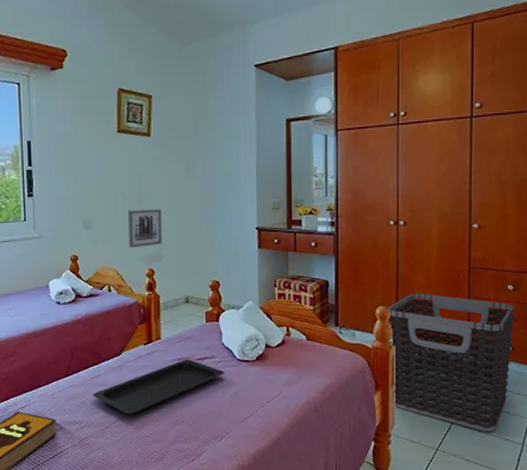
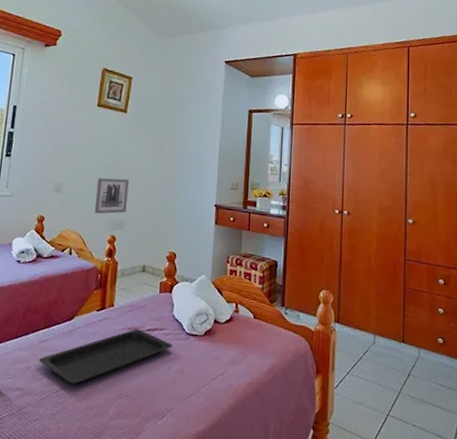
clothes hamper: present [386,293,515,432] -> none [329,279,446,427]

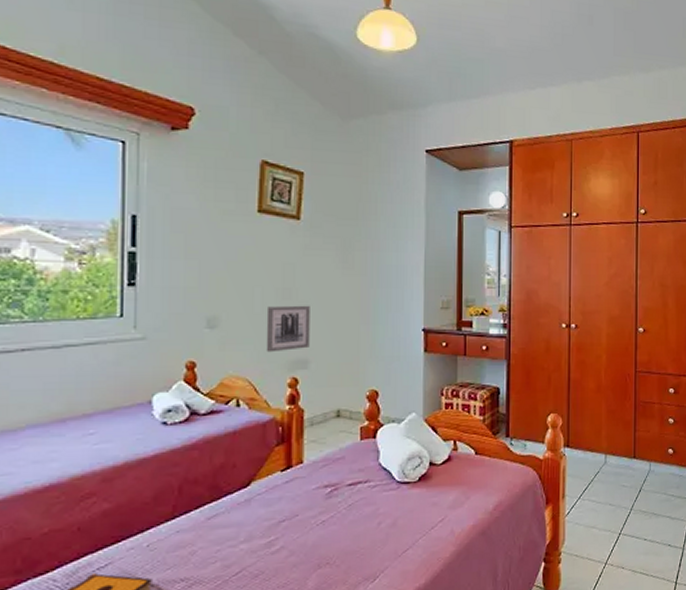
serving tray: present [39,329,173,384] -> none [208,485,381,562]

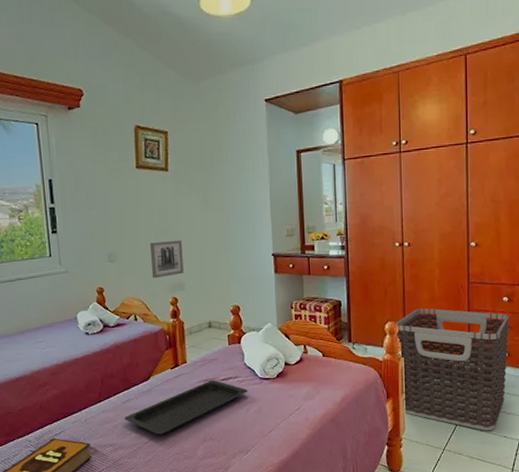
serving tray: none [208,485,381,562] -> present [125,380,248,435]
clothes hamper: none [558,398,676,540] -> present [394,308,510,431]

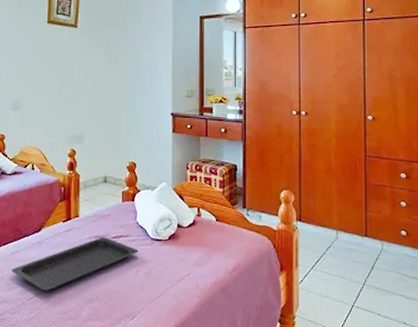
wall art: present [149,240,184,279] -> none [52,93,84,129]
clothes hamper: present [394,308,510,431] -> none [290,178,408,316]

